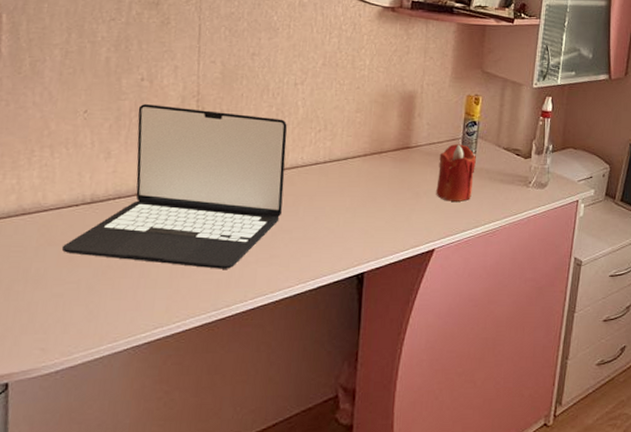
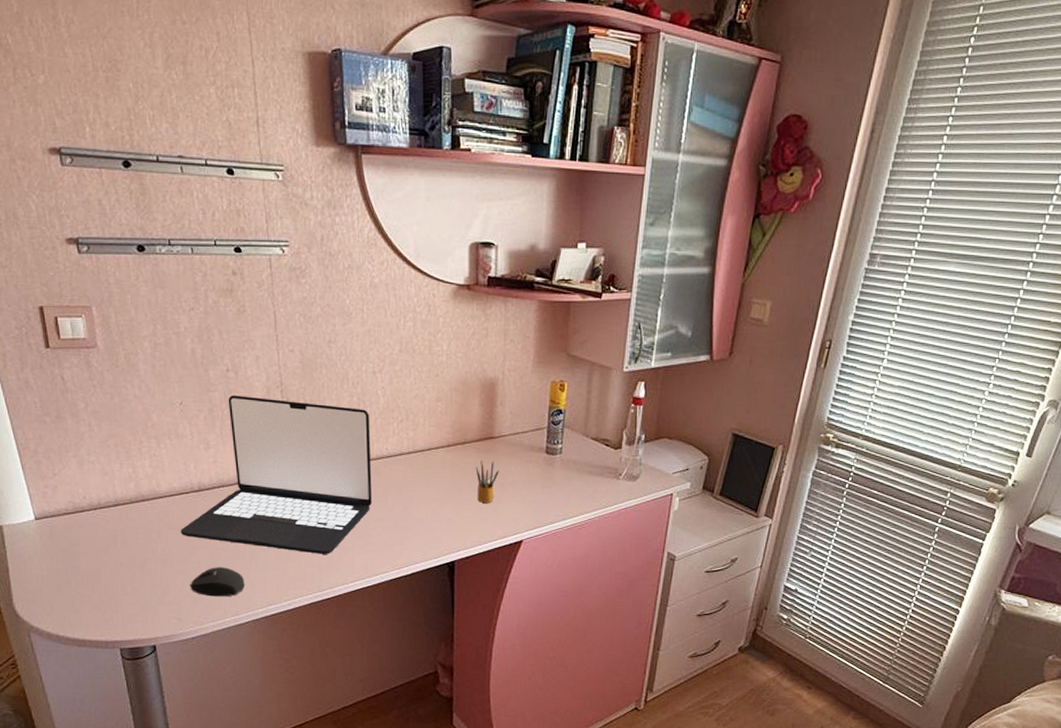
mouse: none [63,287,130,321] -> present [190,567,245,597]
pencil box: none [391,169,414,212] -> present [475,460,499,503]
candle: present [436,144,476,202] -> none [522,434,563,493]

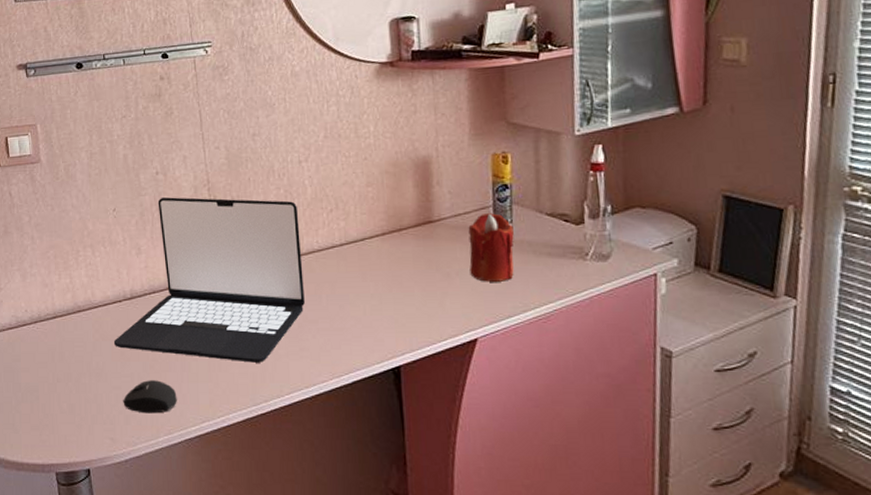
pencil box: present [475,460,499,503] -> none [415,247,442,296]
candle: none [522,434,563,493] -> present [468,213,514,282]

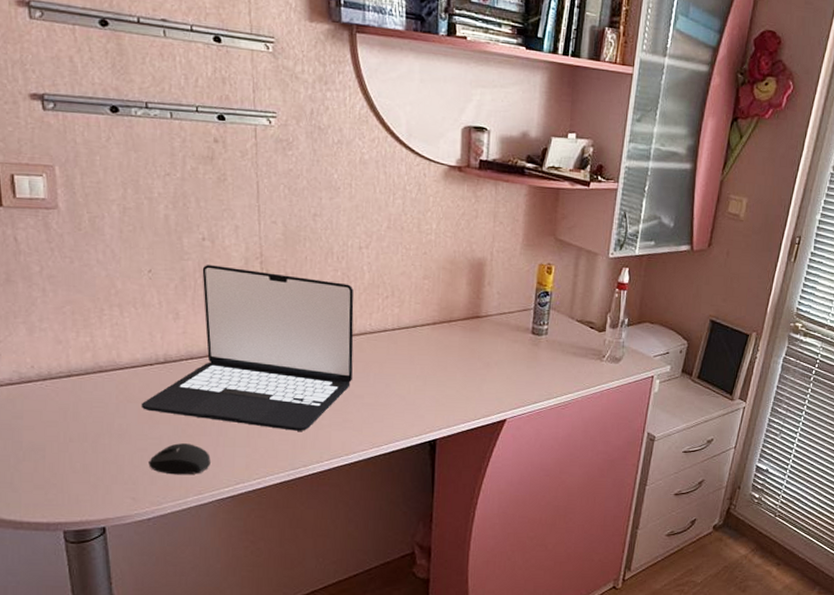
candle: present [468,213,514,282] -> none [507,315,548,373]

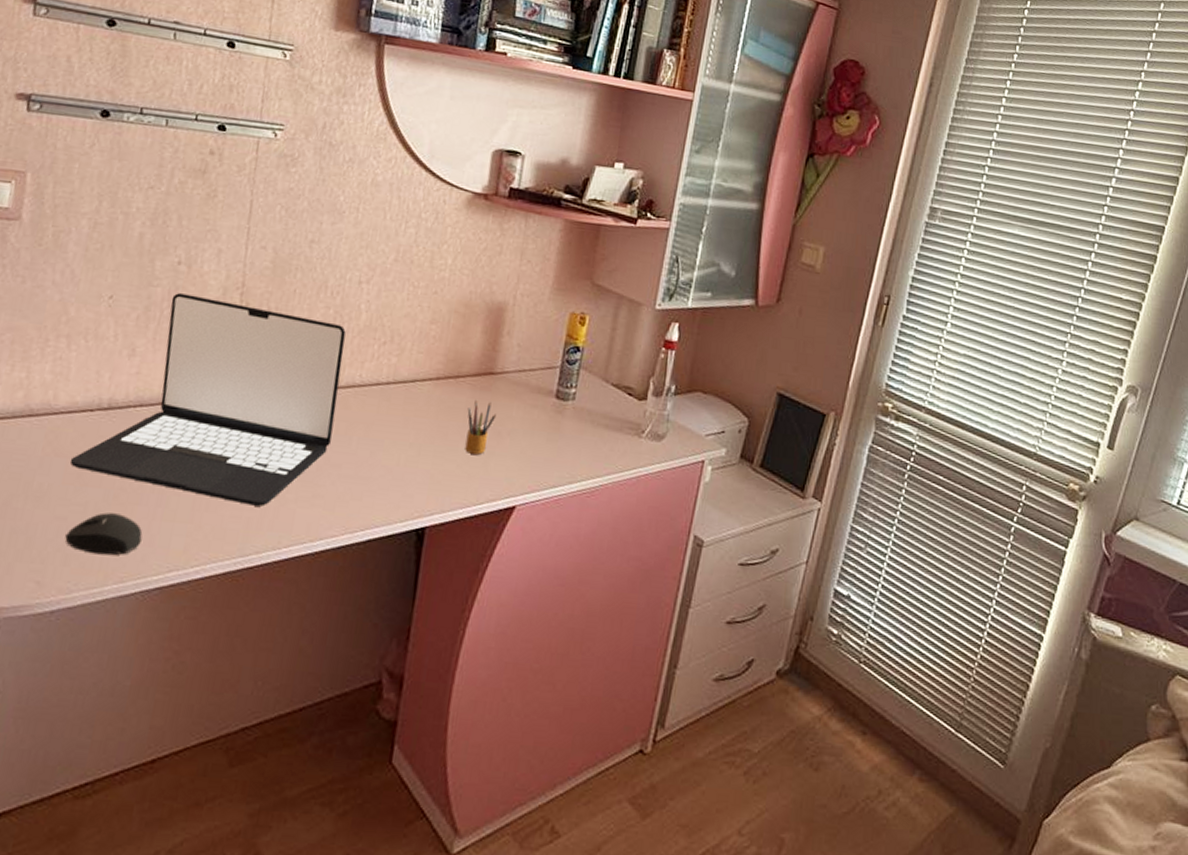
pencil box: none [461,338,484,381] -> present [465,399,496,455]

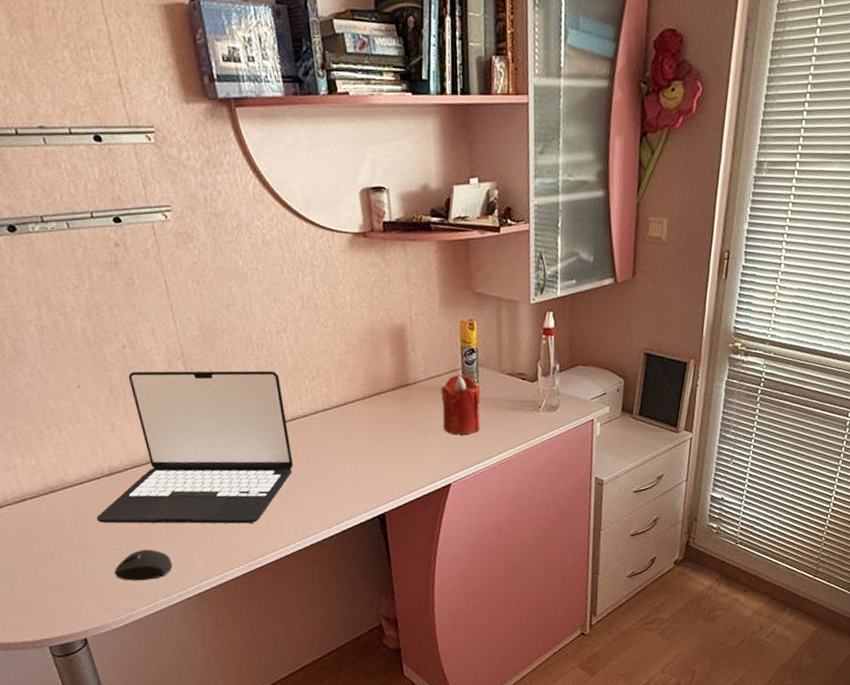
pencil box: present [465,399,496,455] -> none [394,408,419,451]
candle: none [522,373,577,449] -> present [441,375,481,435]

